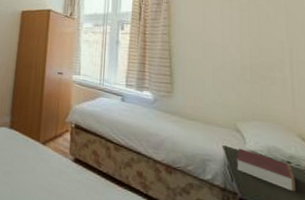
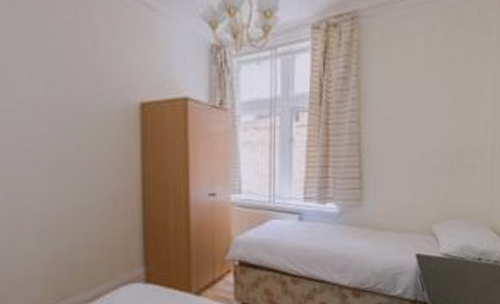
book: present [236,148,296,192] -> none [428,253,484,289]

